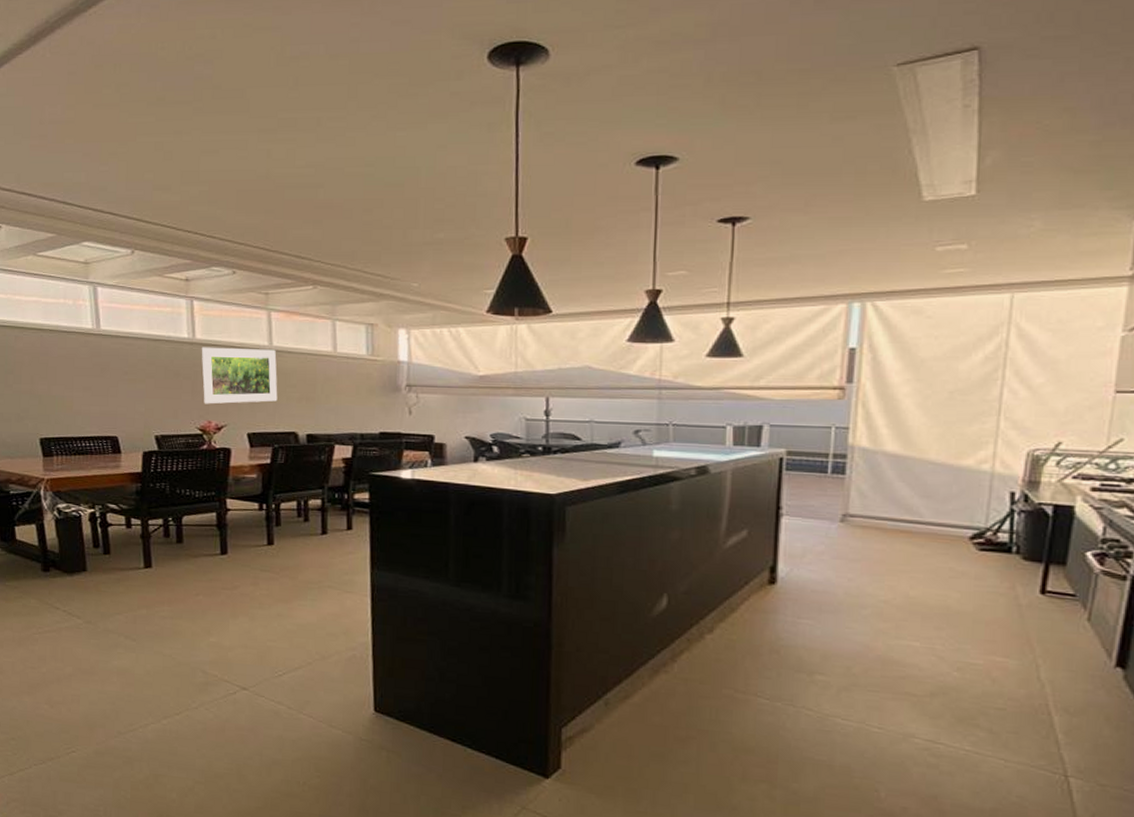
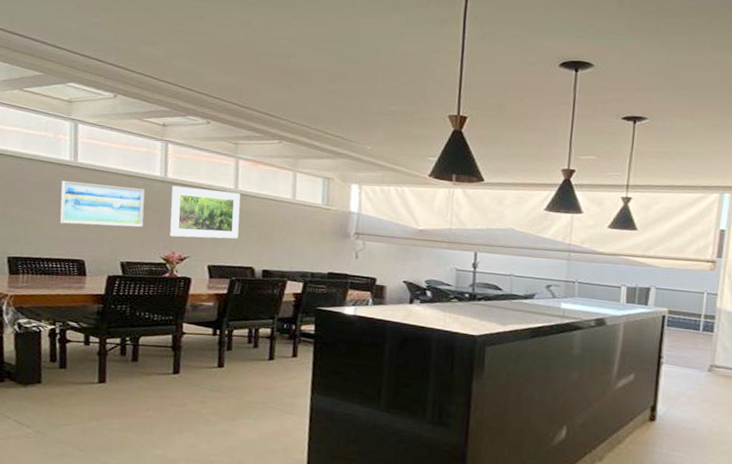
wall art: none [86,351,175,398] -> present [60,181,145,228]

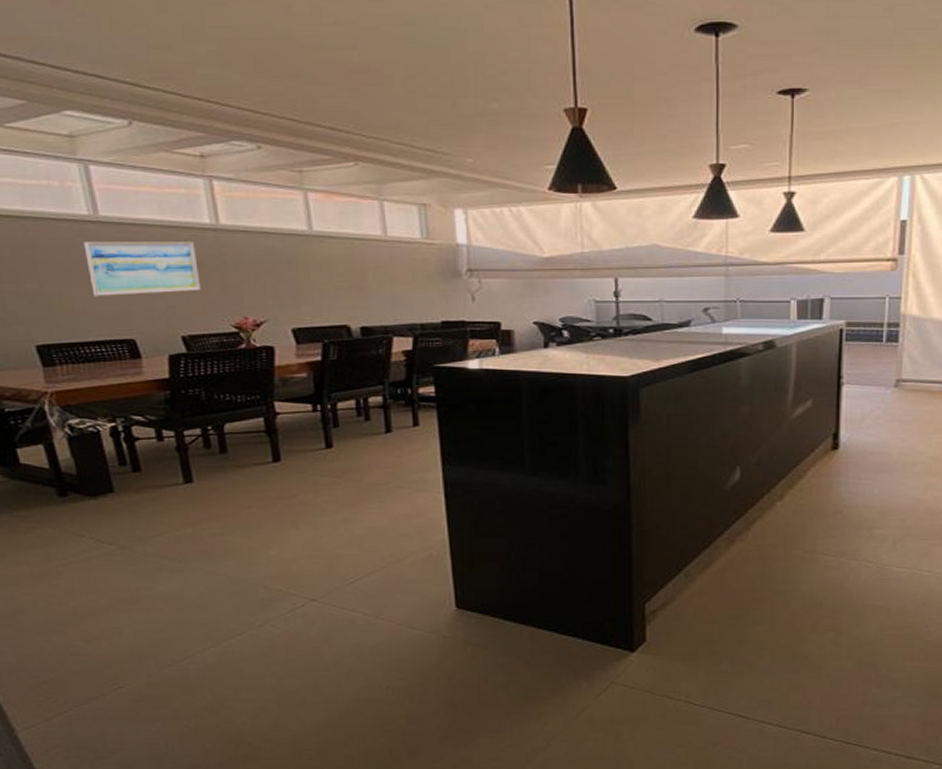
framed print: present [170,185,241,239] -> none [227,233,324,298]

